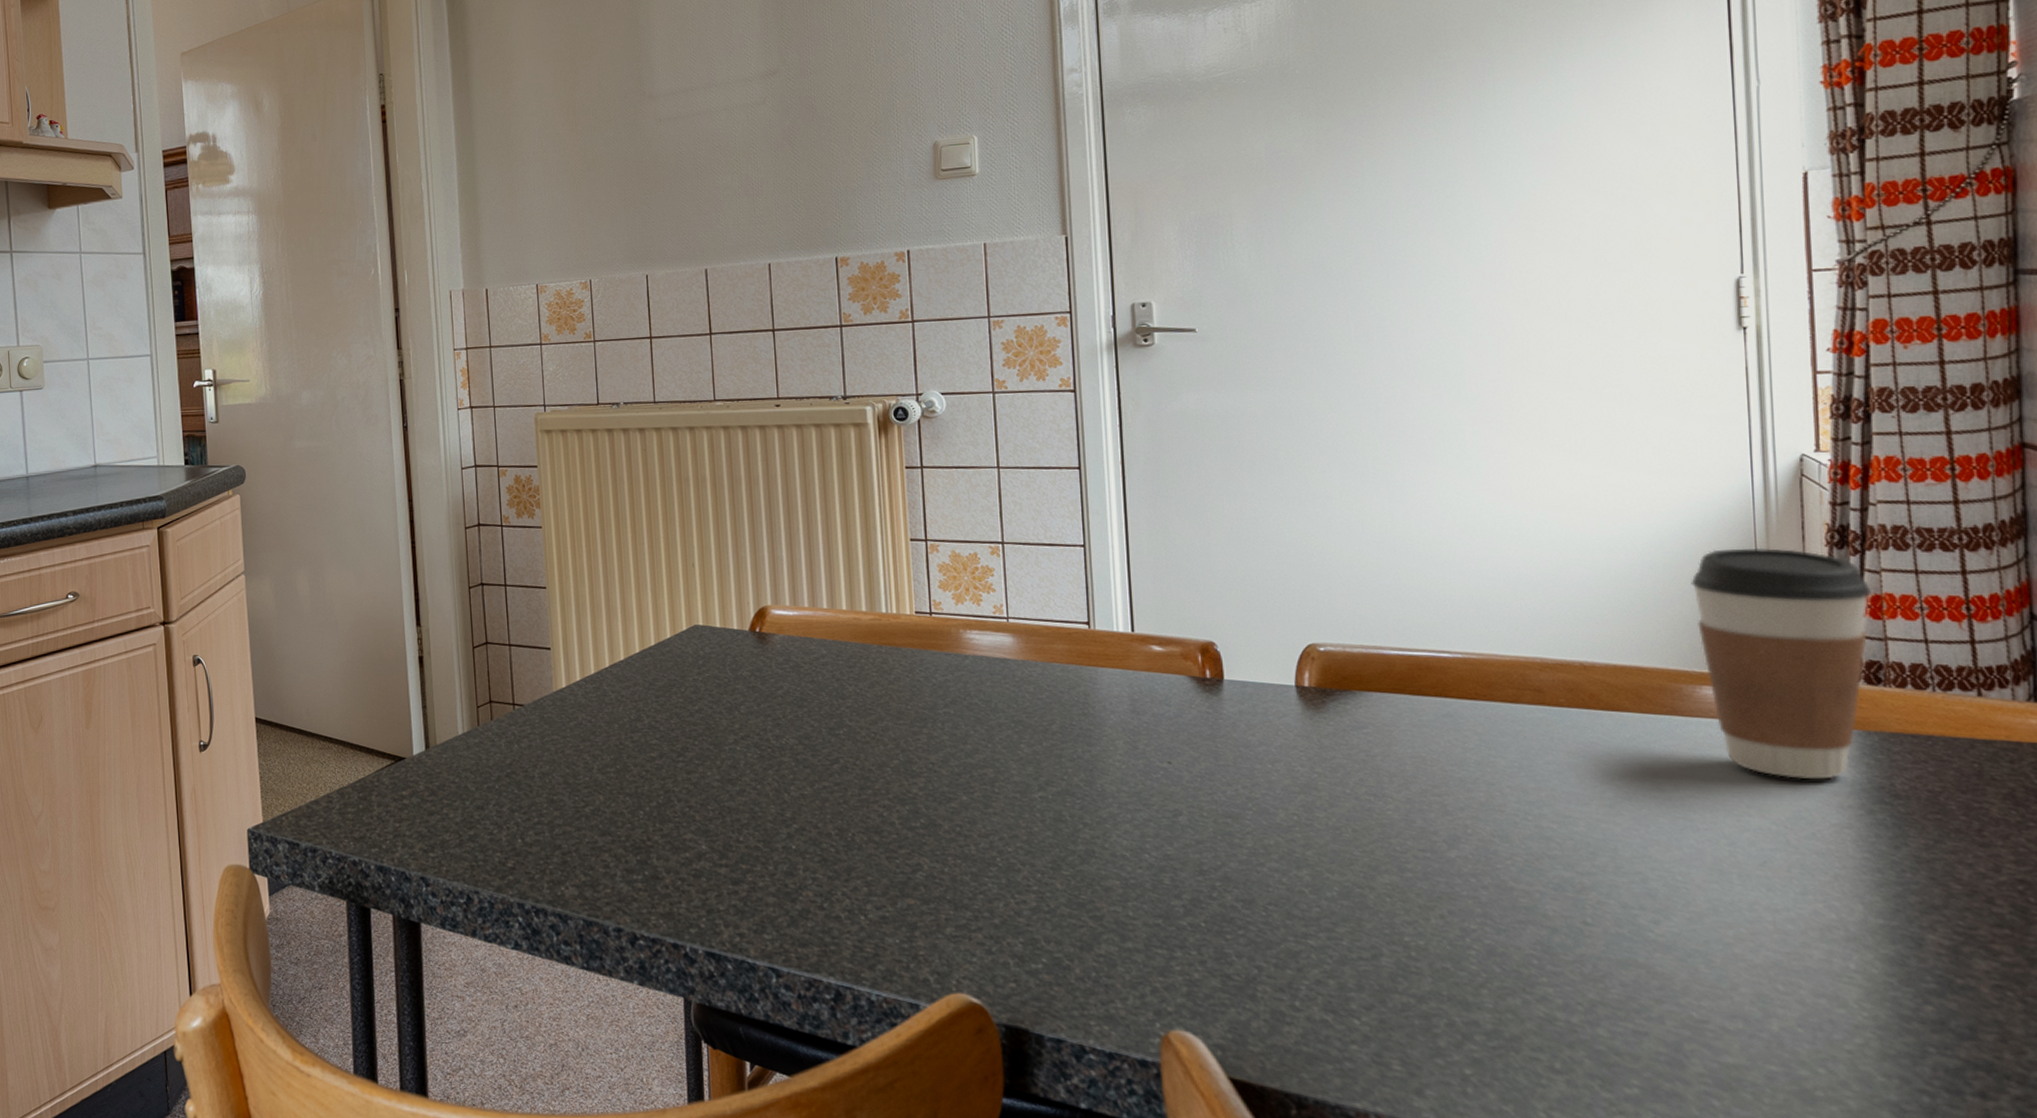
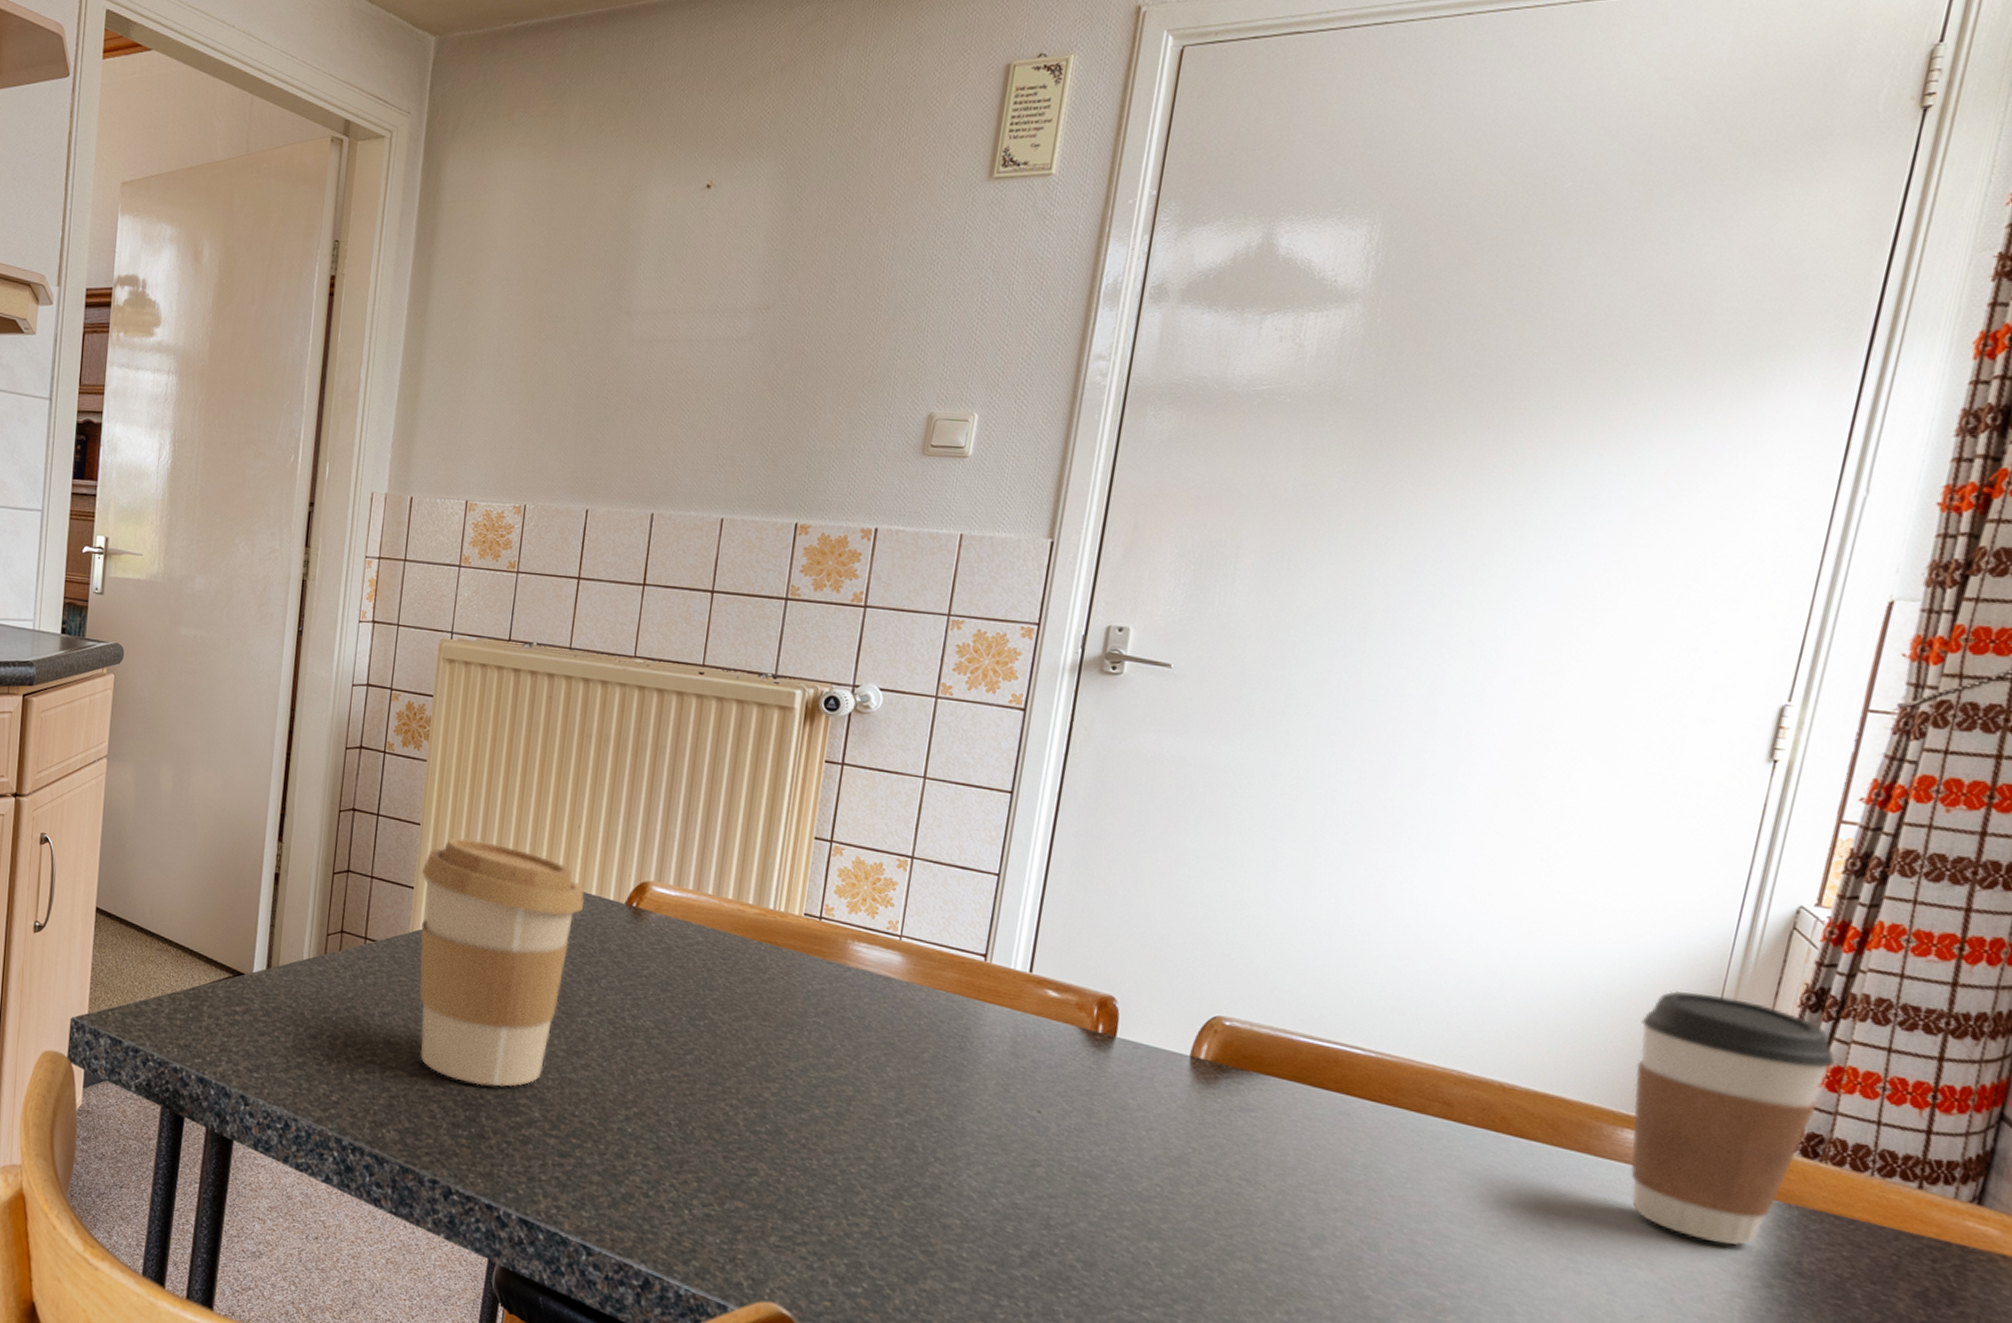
coffee cup: none [555,593,711,828] -> present [419,837,584,1087]

